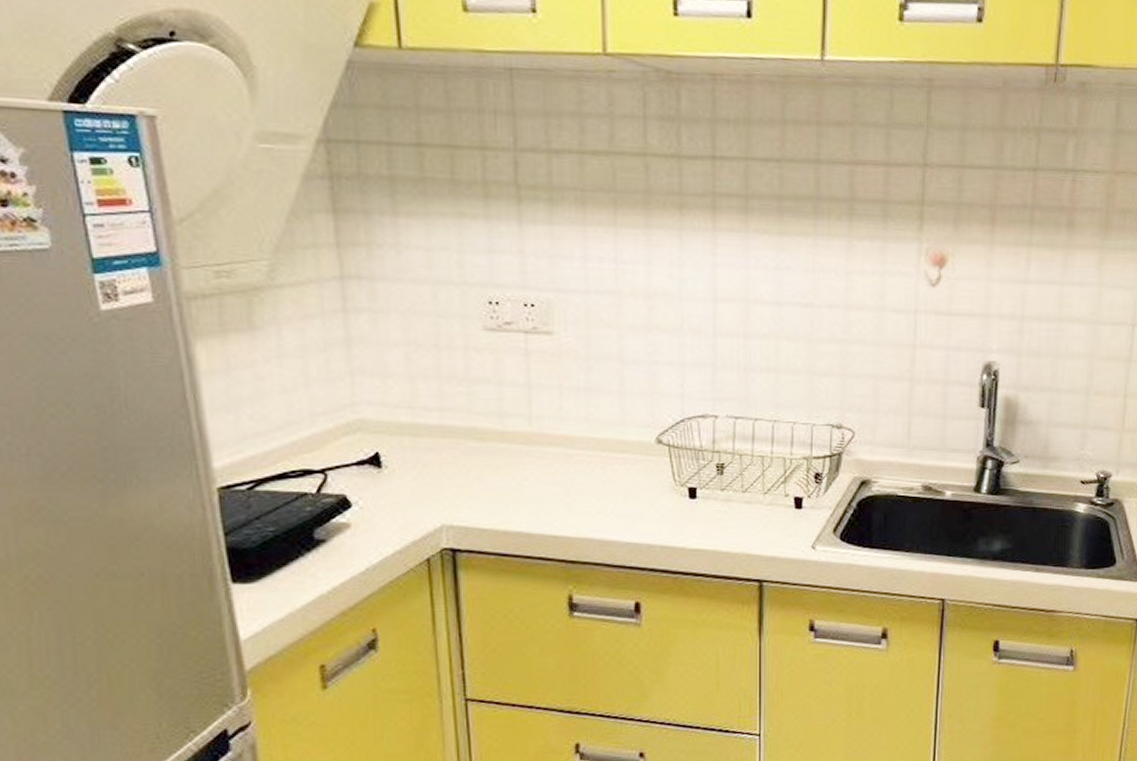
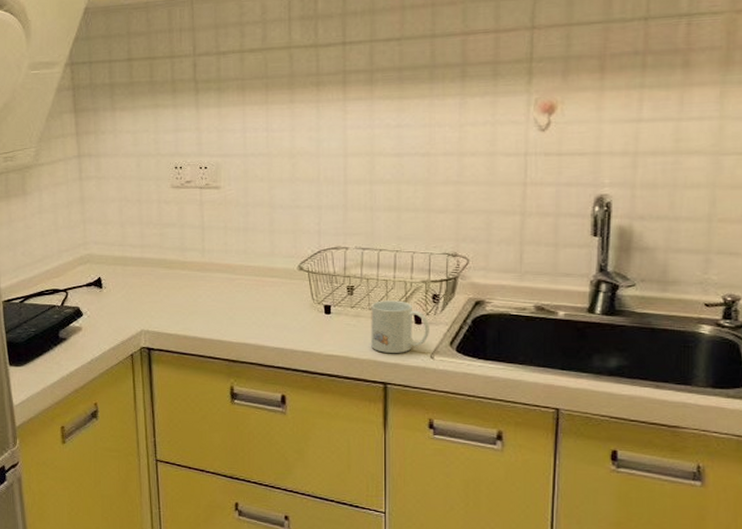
mug: none [745,481,811,544] -> present [371,300,429,353]

